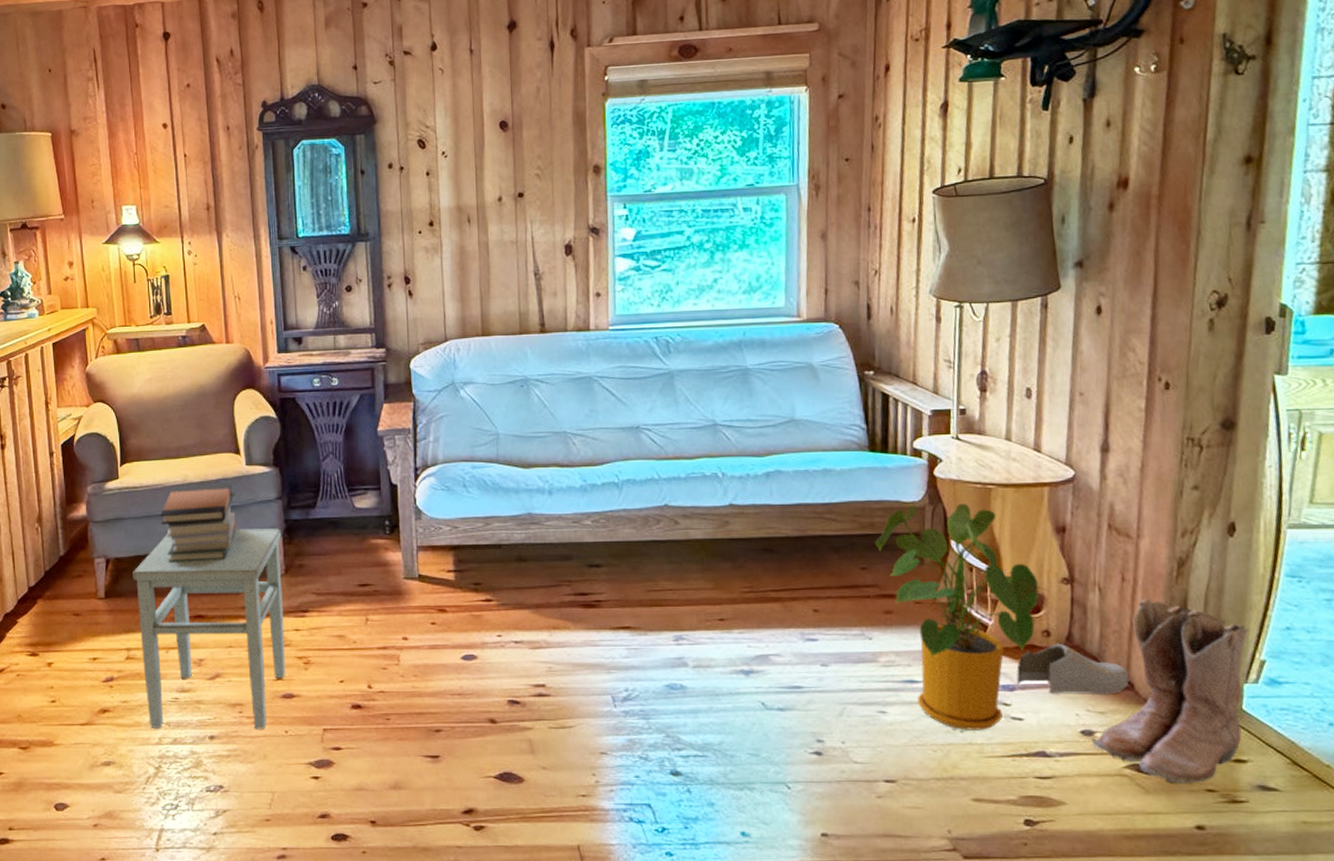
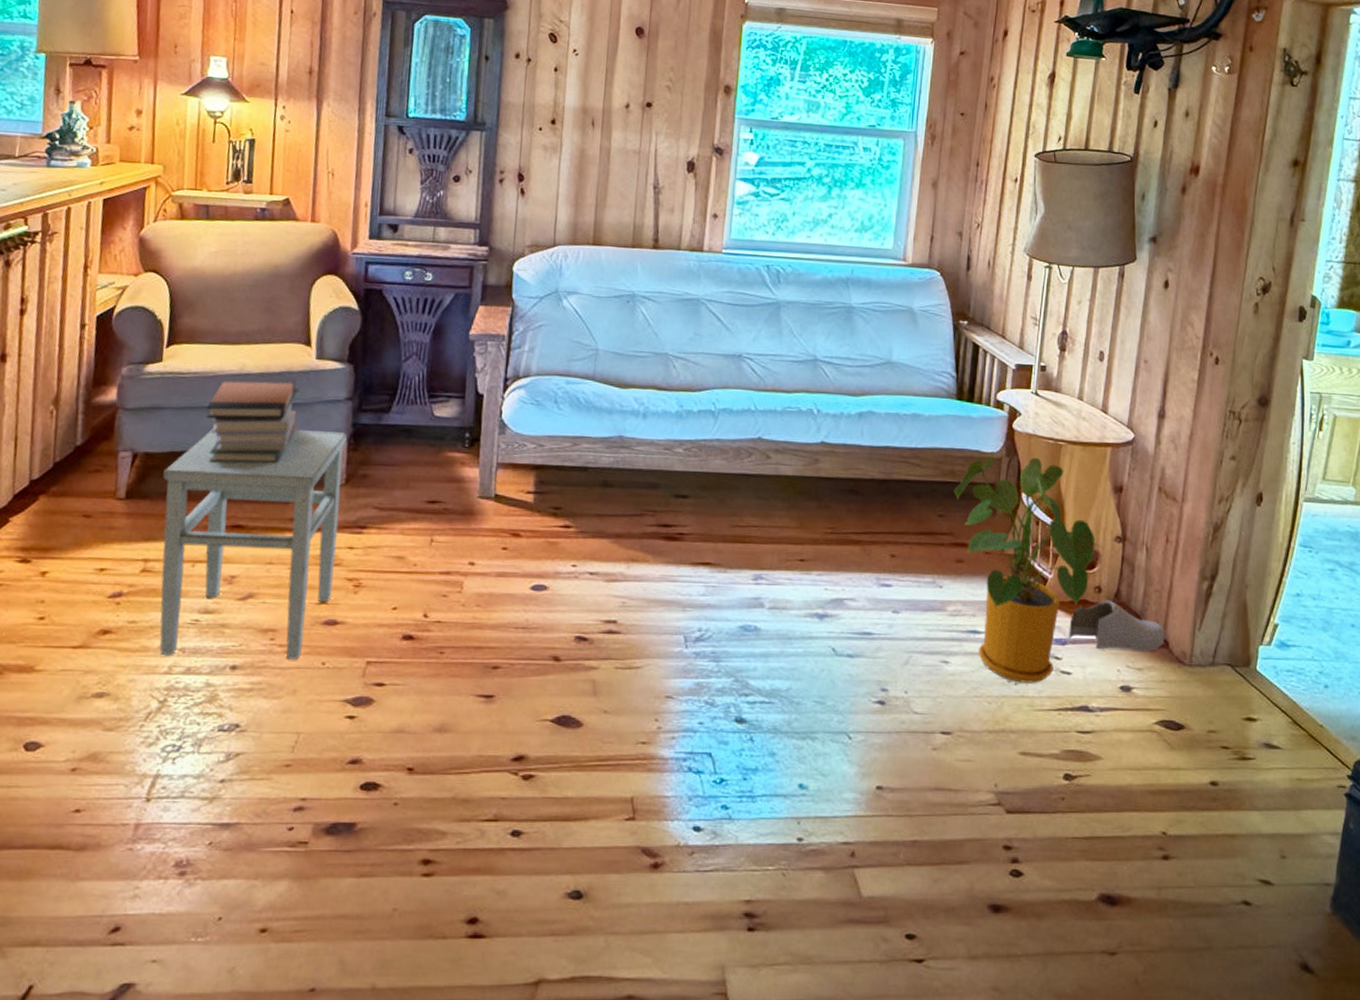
boots: present [1092,597,1252,783] -> none [1129,558,1269,740]

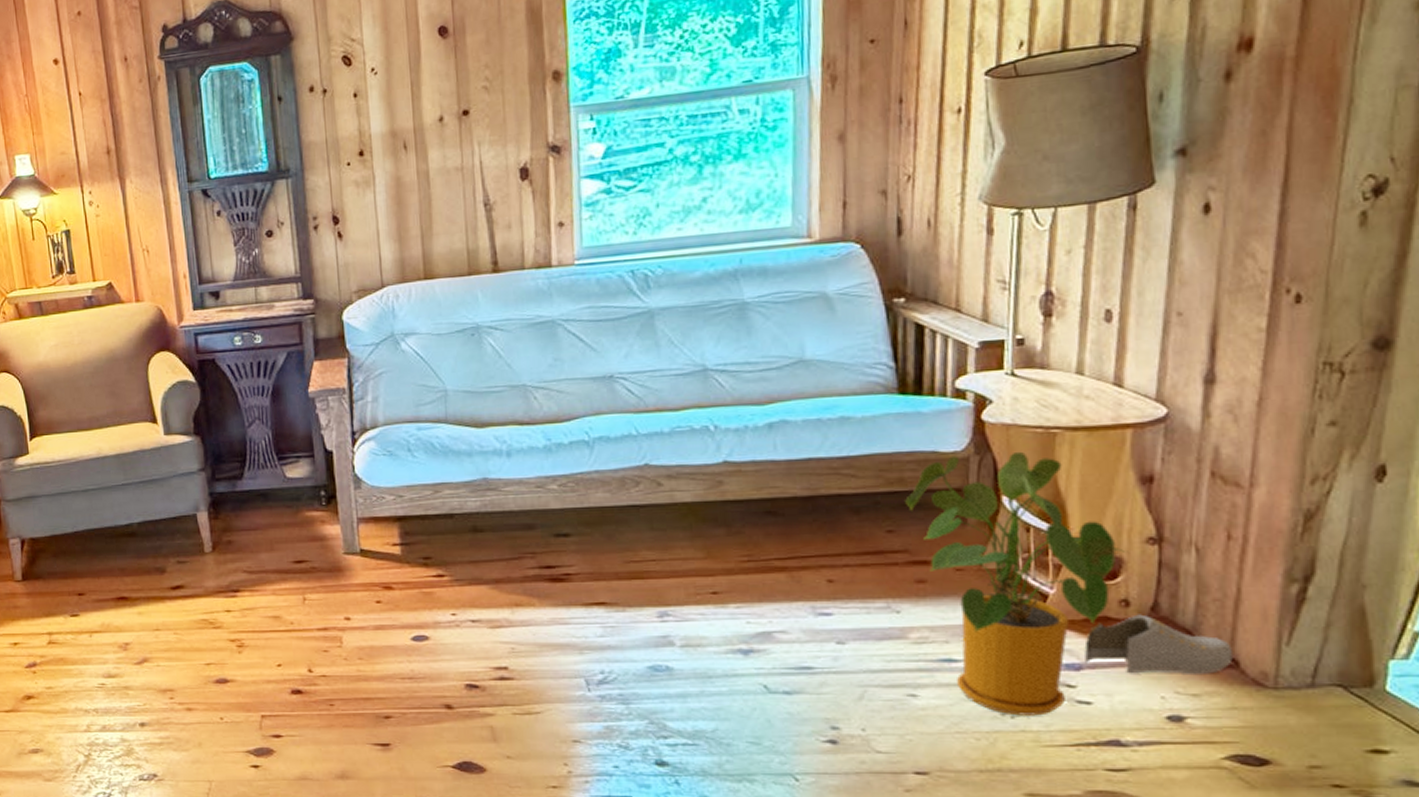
stool: present [159,429,347,660] -> none [49,502,218,716]
book stack: present [206,375,301,464] -> none [75,455,158,542]

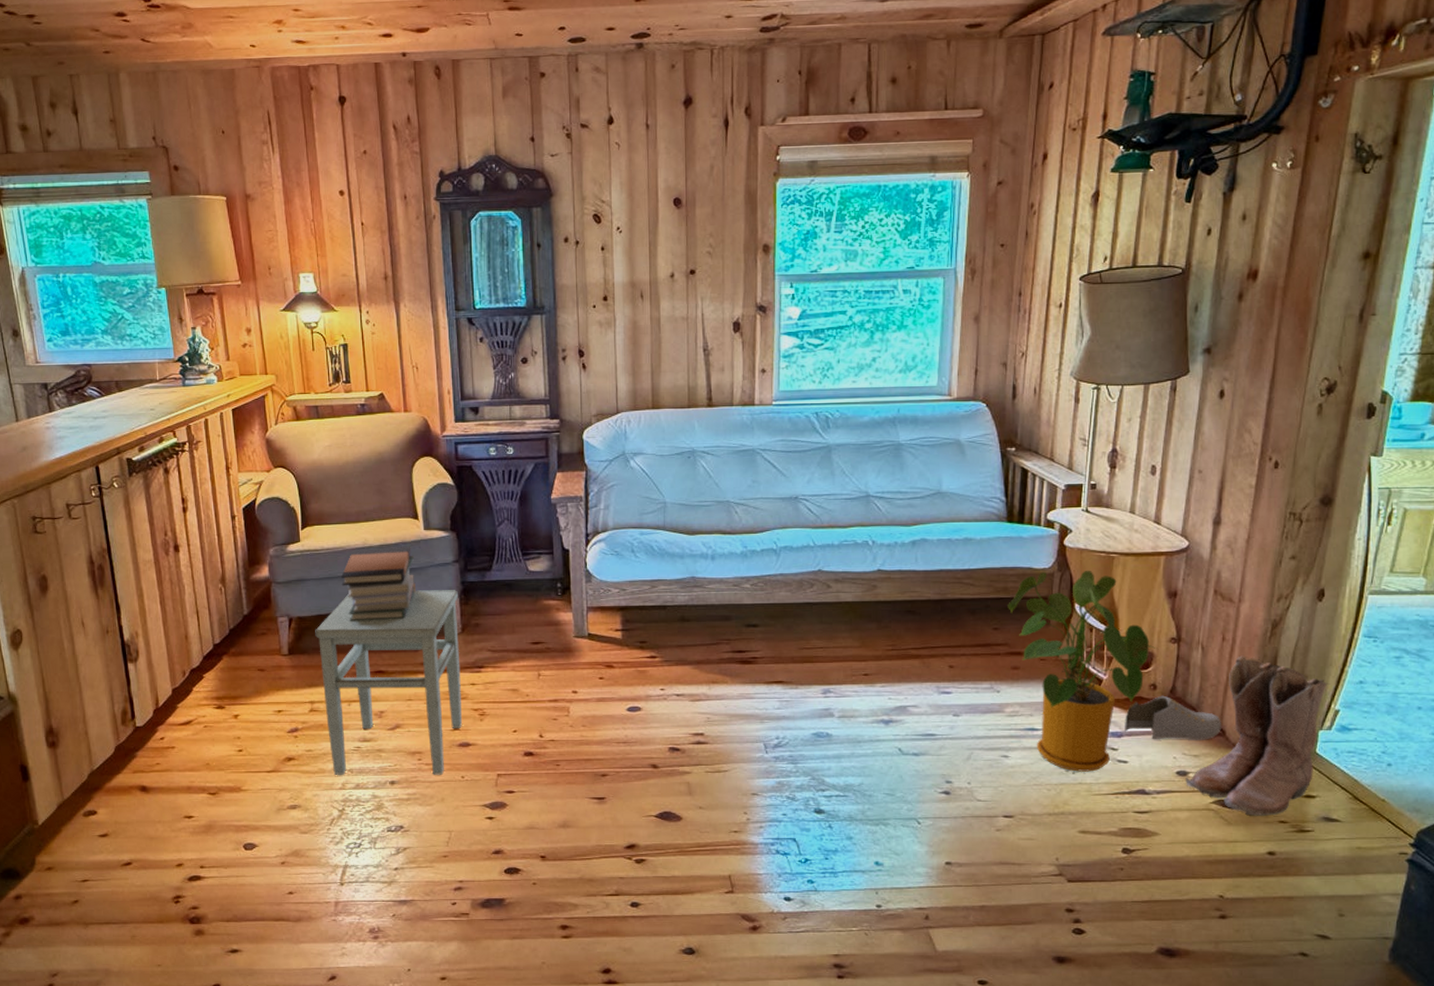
stool: none [49,502,218,716] -> present [315,590,462,775]
book stack: none [75,455,158,542] -> present [341,547,416,621]
boots: none [1181,557,1404,777] -> present [1186,654,1330,816]

